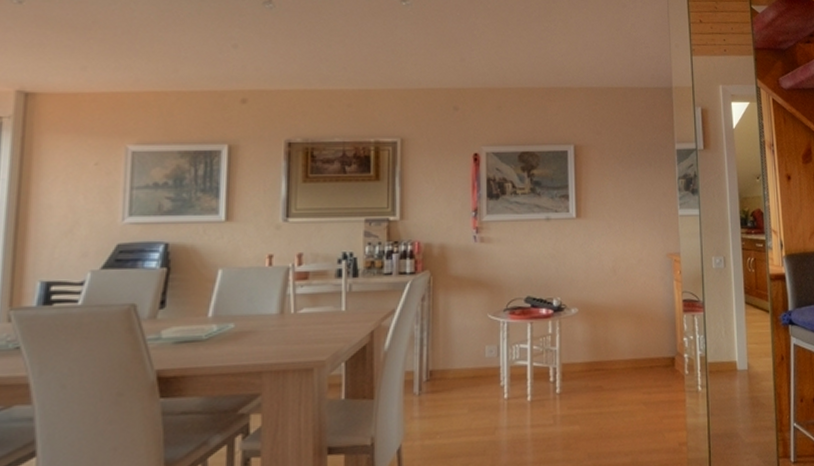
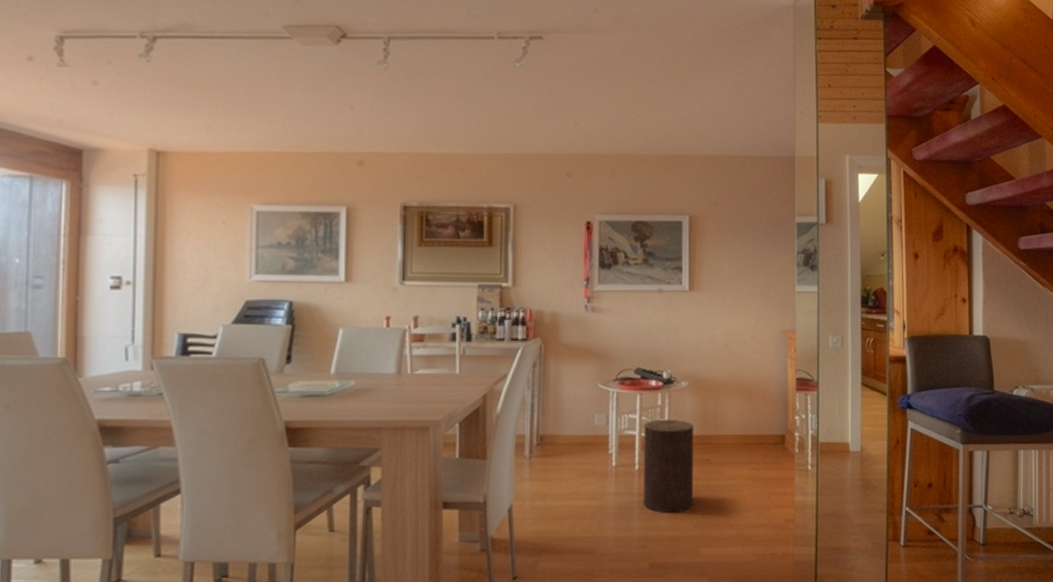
stool: none [535,347,586,445] -> present [643,419,694,513]

